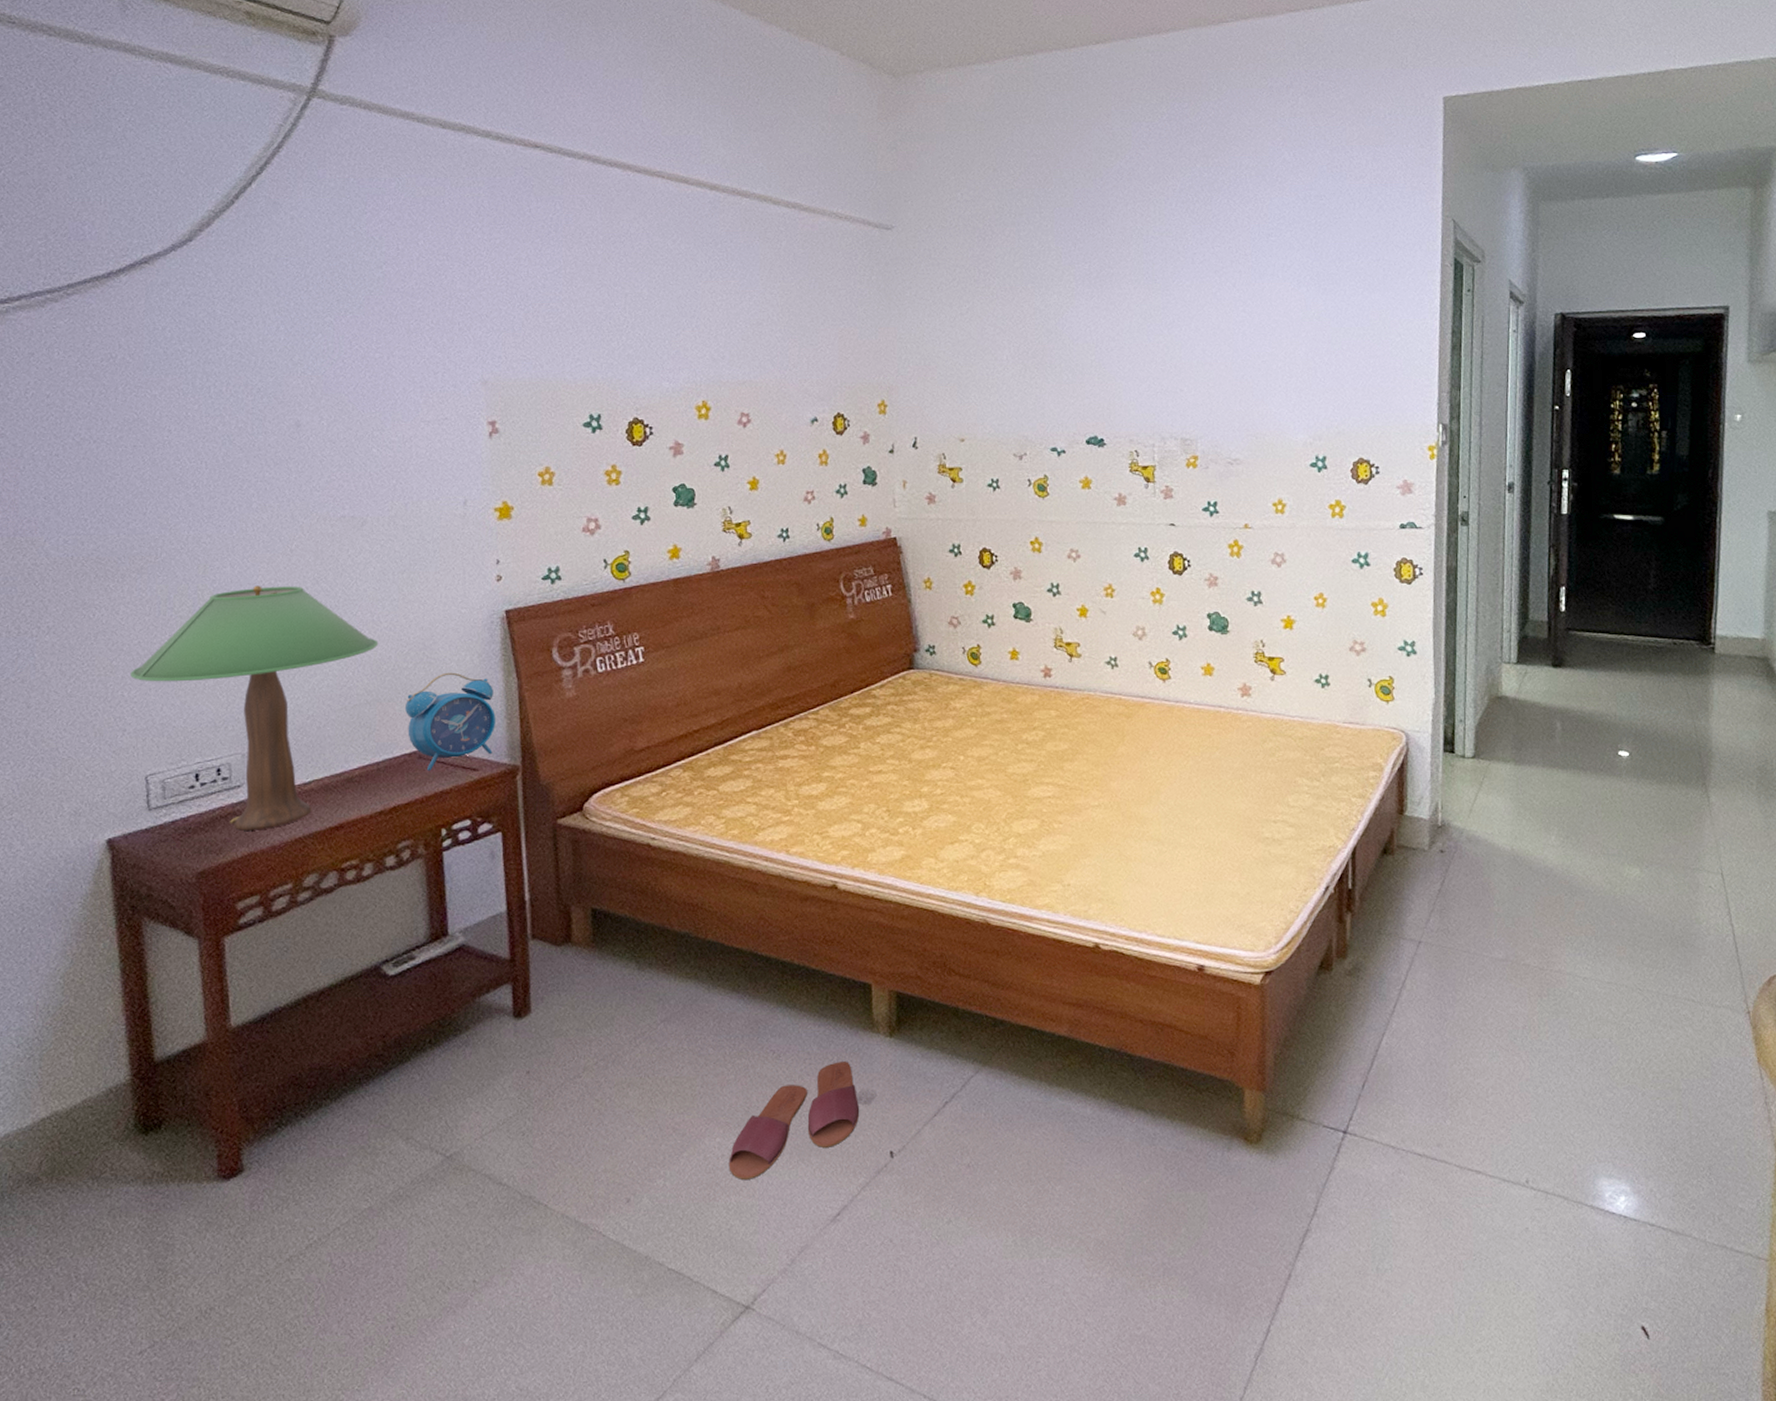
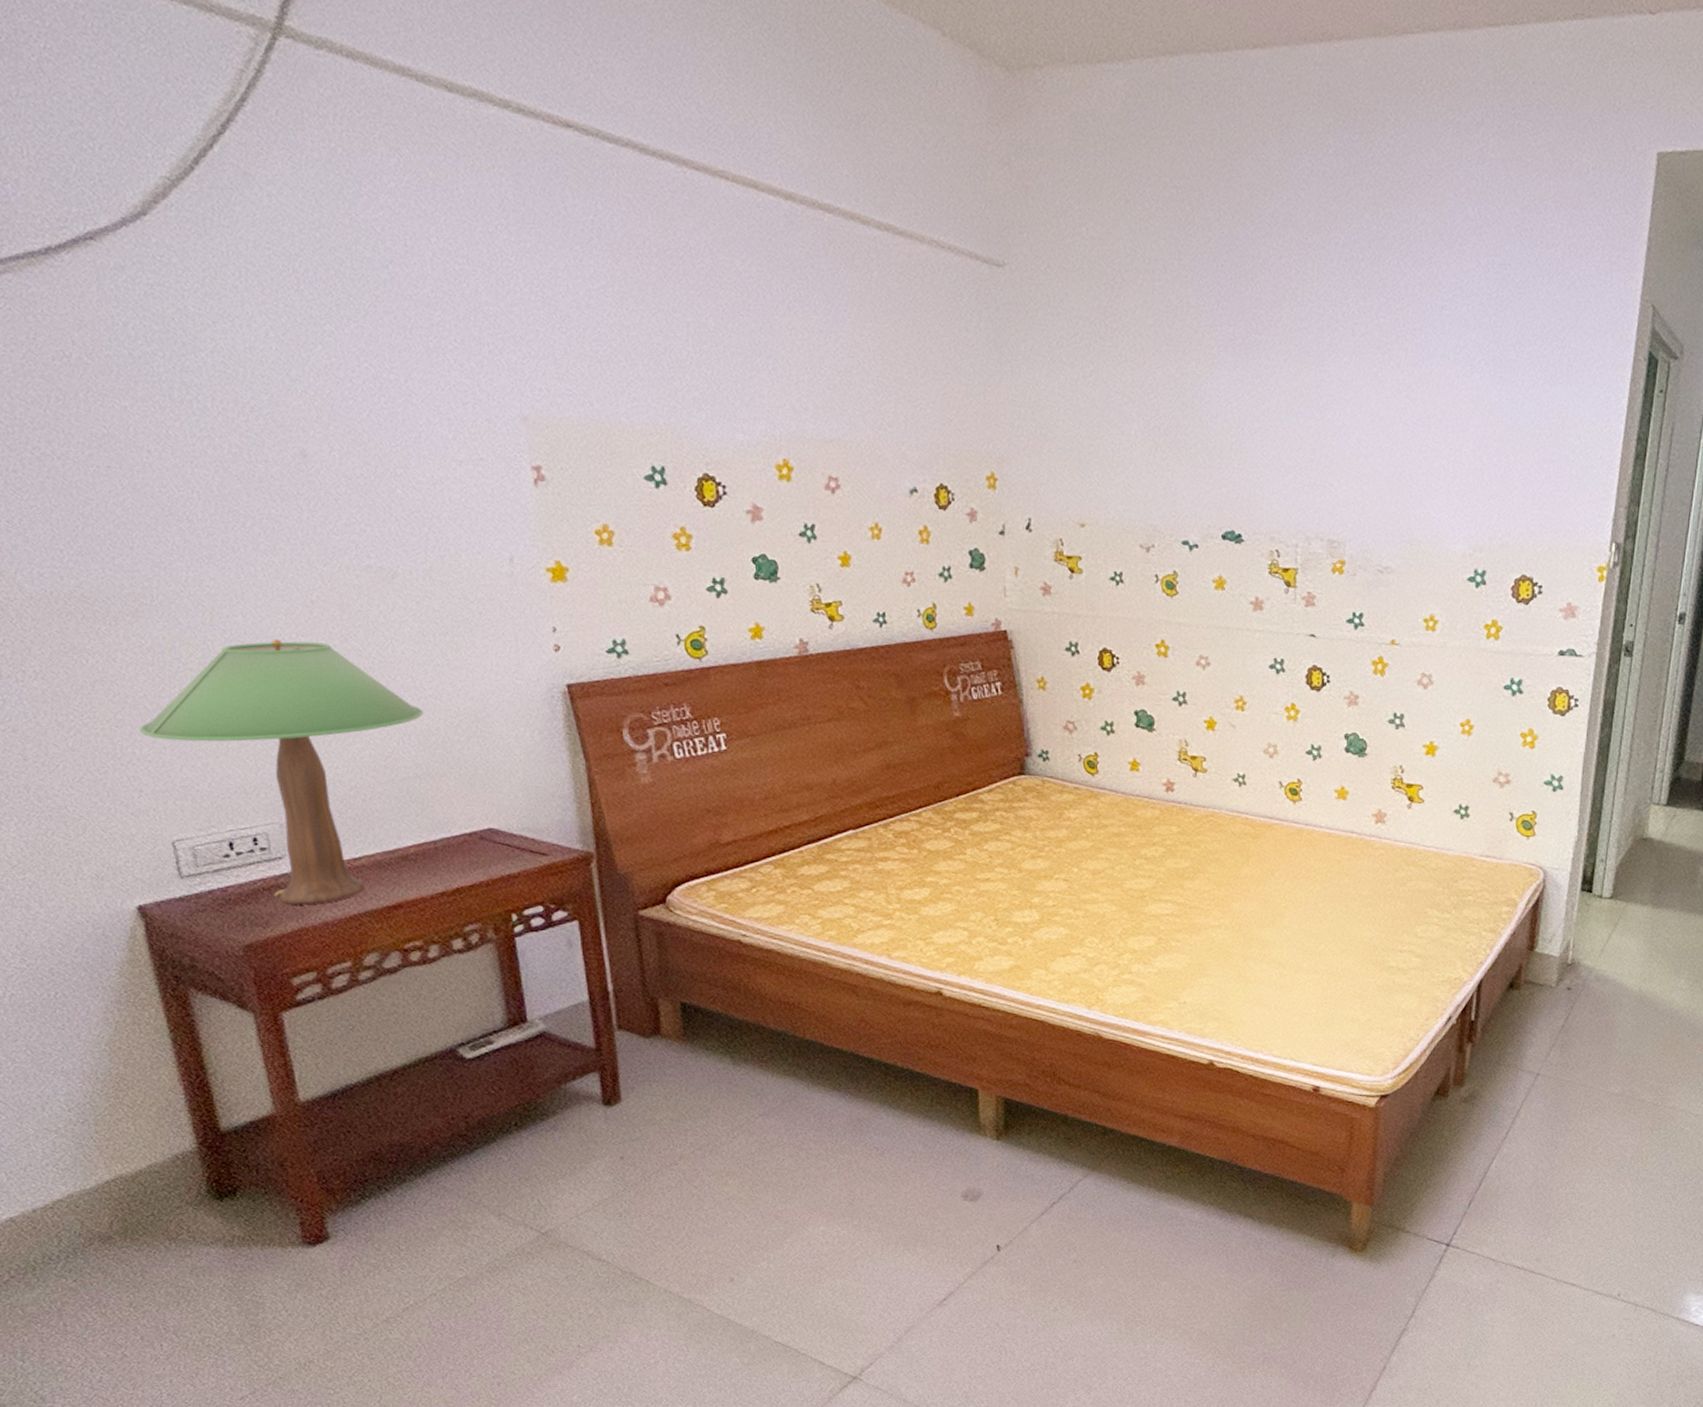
alarm clock: present [405,672,496,771] -> none [460,748,564,853]
slippers: present [729,1061,859,1179] -> none [833,1161,965,1265]

